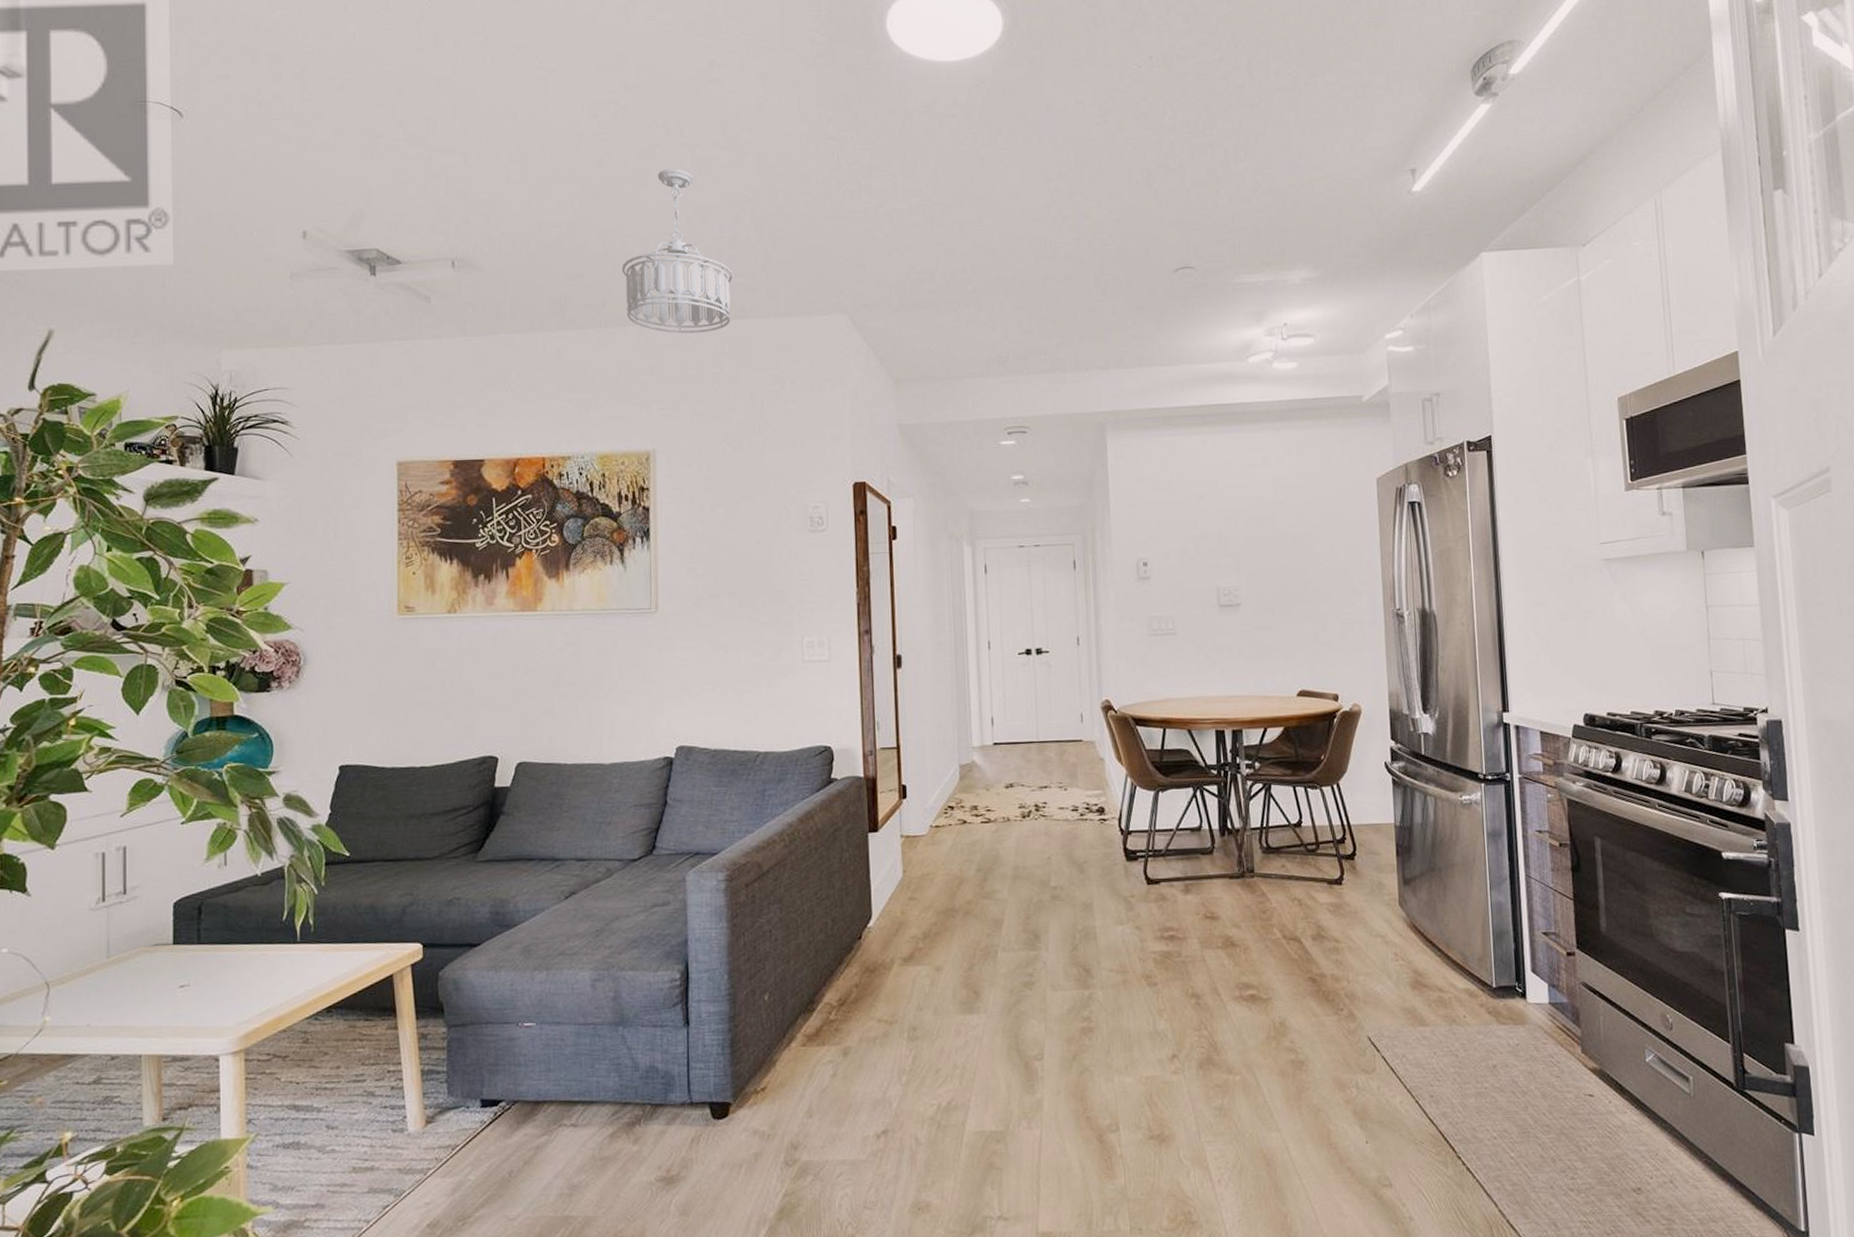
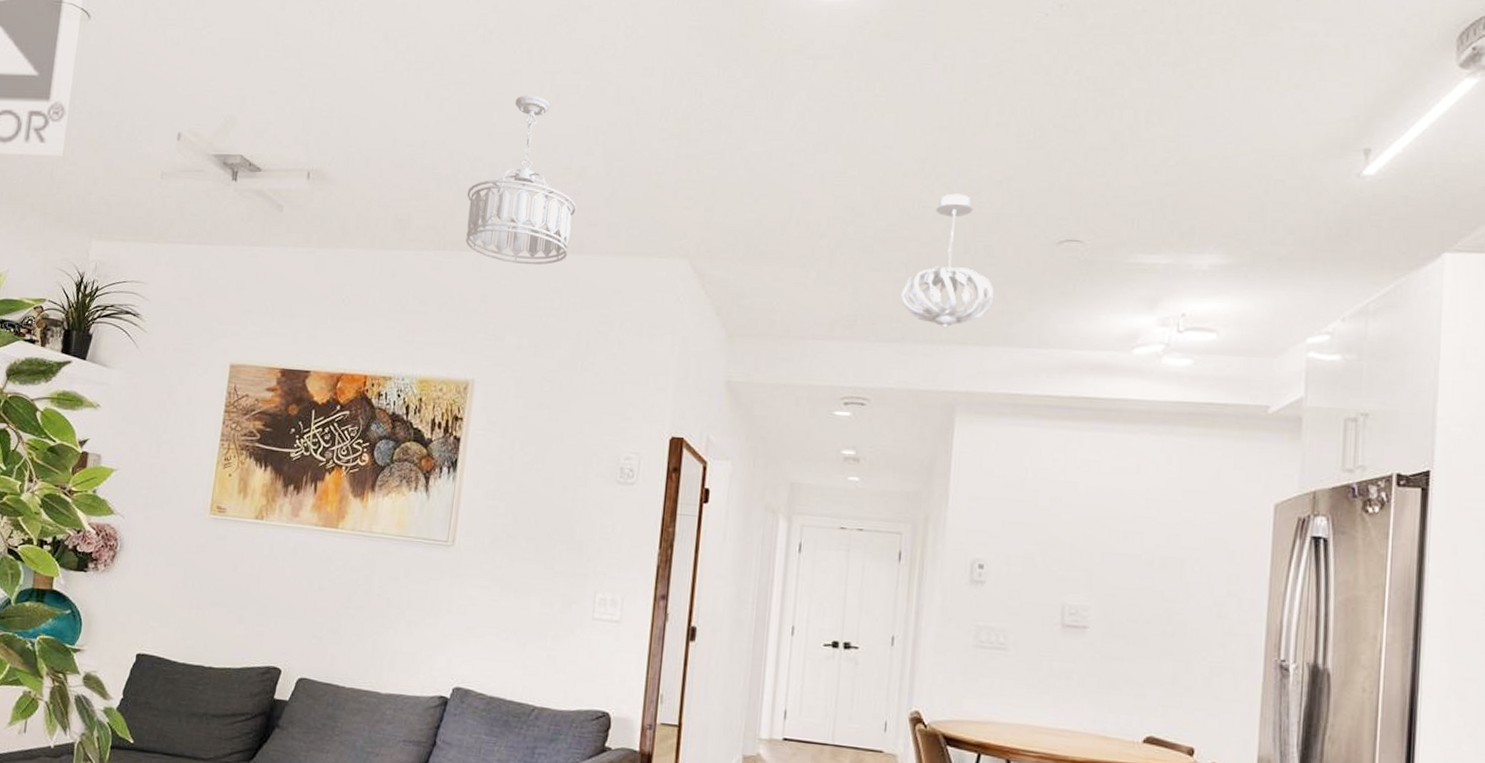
pendant light: none [1045,233,1127,355] -> present [901,193,995,328]

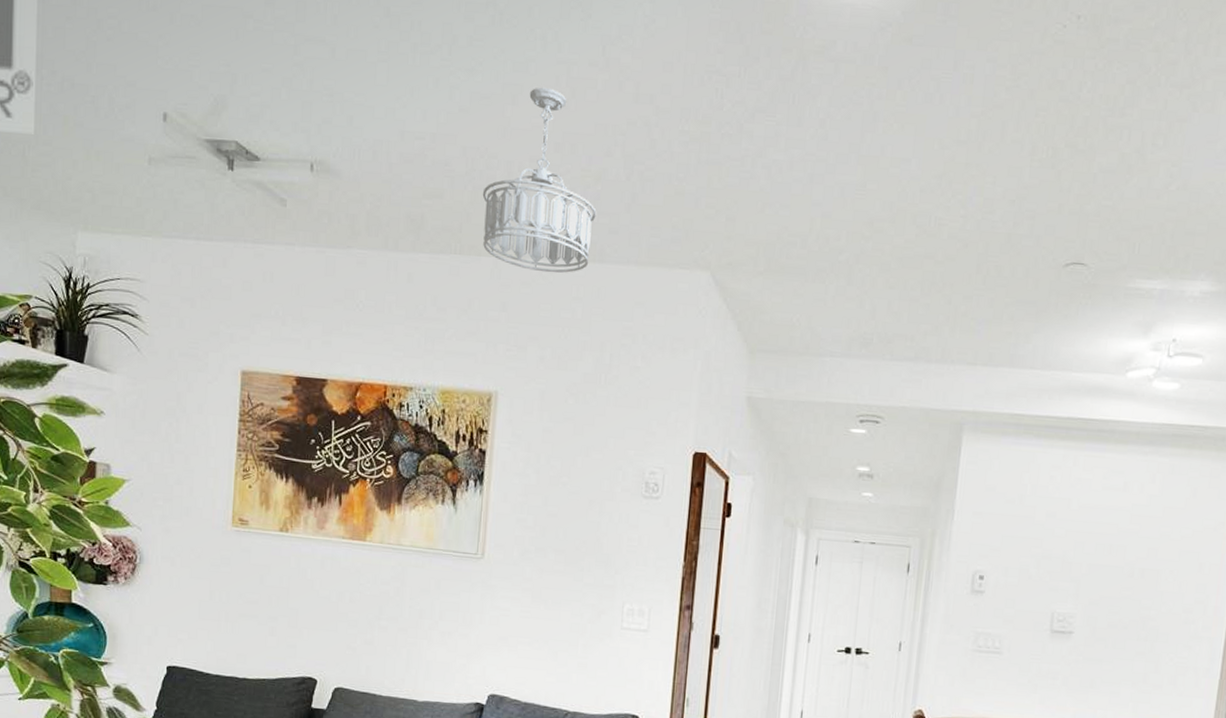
pendant light: present [901,193,995,328] -> none [916,211,1004,348]

